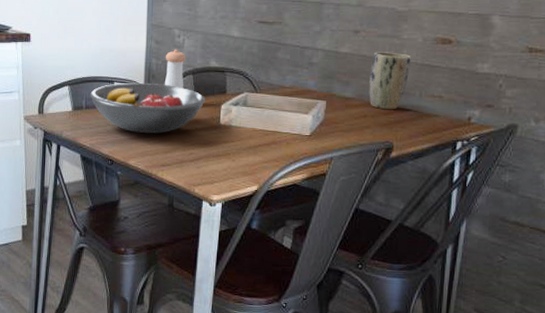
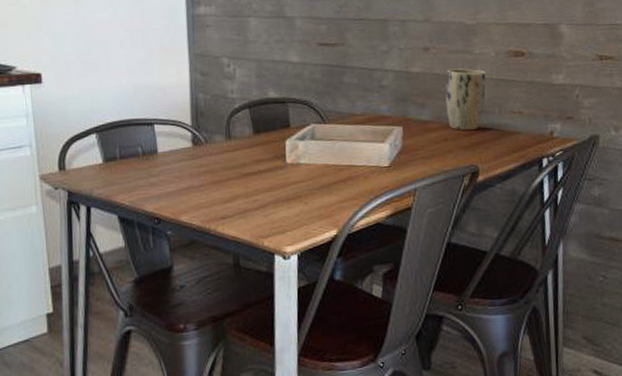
fruit bowl: present [89,82,205,133] -> none [124,122,266,182]
pepper shaker: present [164,49,186,89] -> none [214,80,240,126]

